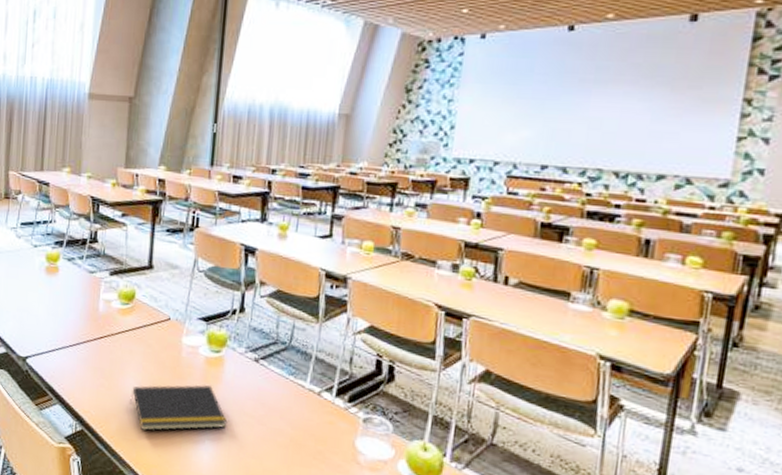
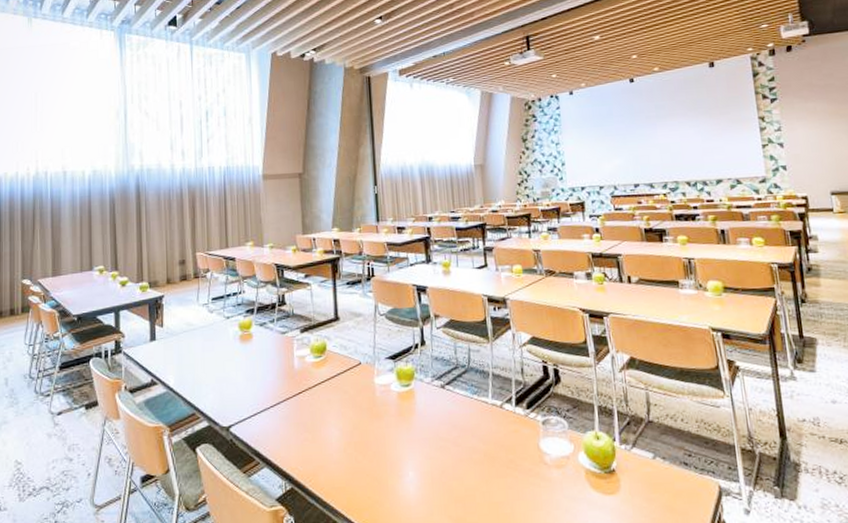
notepad: present [130,384,228,432] -> none [334,418,427,476]

